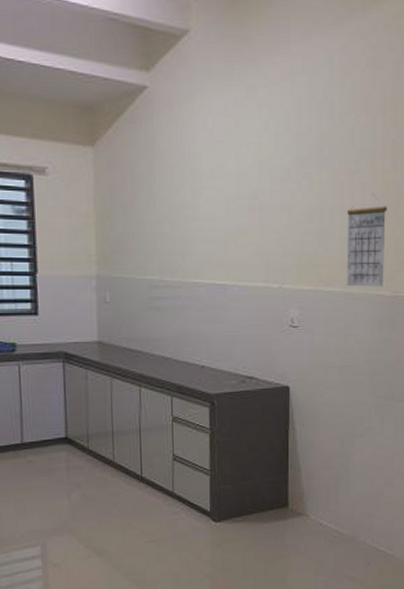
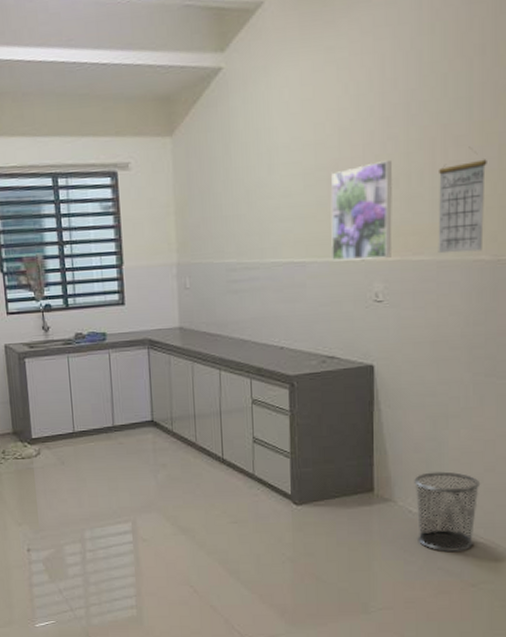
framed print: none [251,196,307,288] -> present [331,159,393,261]
waste bin: none [325,486,381,561] -> present [414,471,481,552]

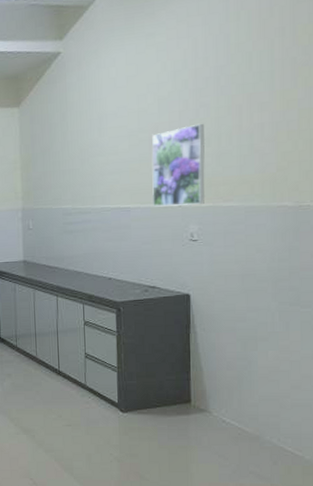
waste bin: present [414,471,481,552] -> none [227,387,288,458]
calendar: present [438,146,487,254] -> none [245,111,288,201]

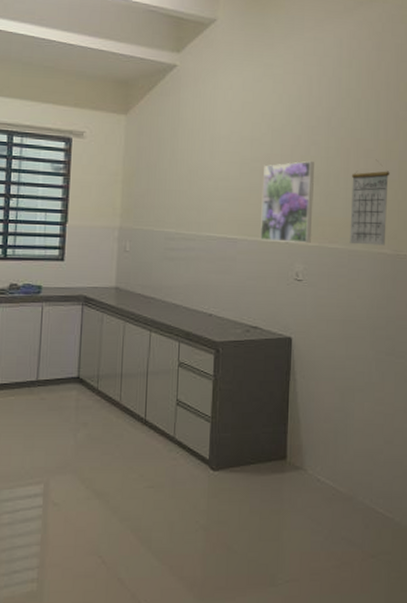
calendar: none [245,111,288,201] -> present [349,159,390,246]

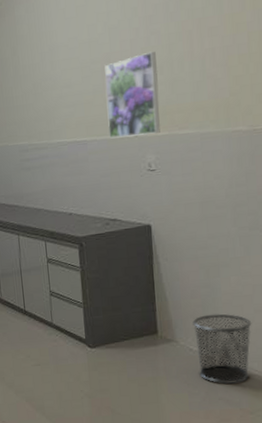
waste bin: none [323,442,381,521] -> present [193,314,252,384]
calendar: present [349,159,390,246] -> none [197,35,239,127]

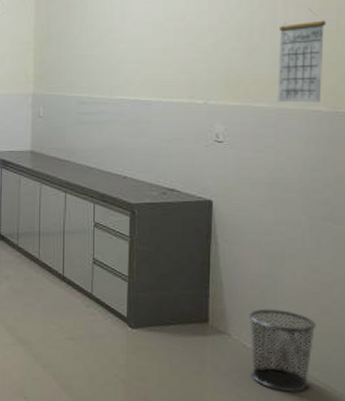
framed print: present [105,51,161,139] -> none [176,15,235,104]
calendar: none [197,35,239,127] -> present [277,8,326,103]

